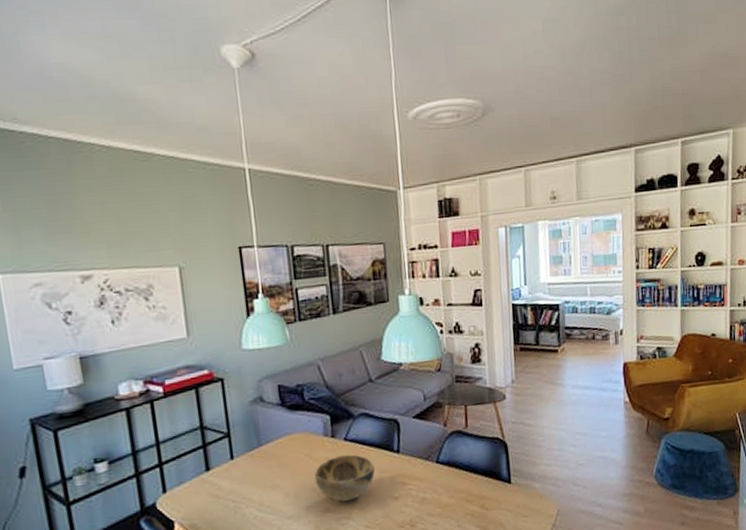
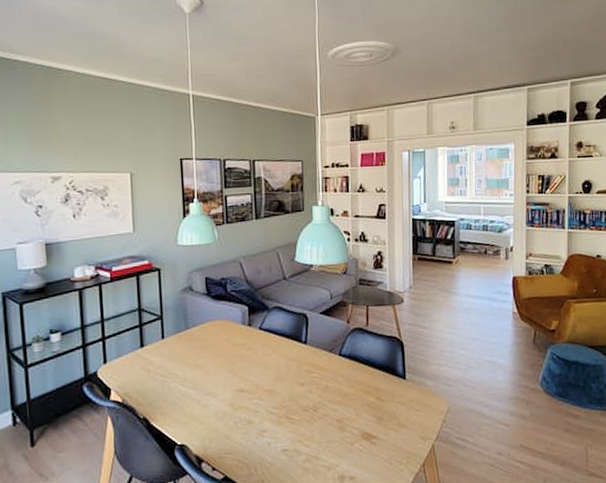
decorative bowl: present [314,454,376,502] -> none [232,342,285,384]

